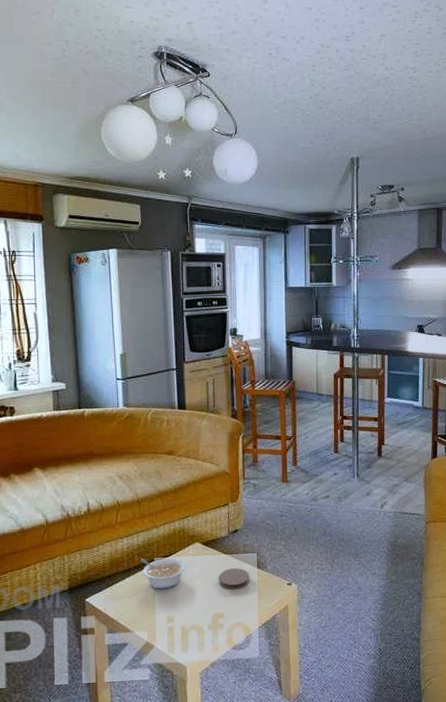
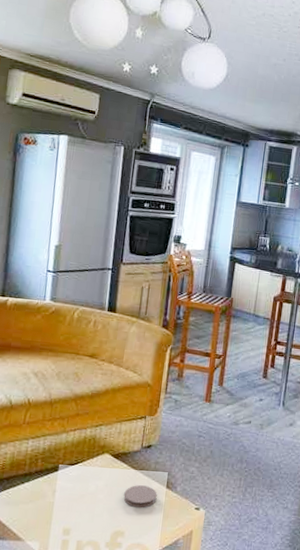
legume: present [140,558,186,589] -> none [44,464,91,499]

